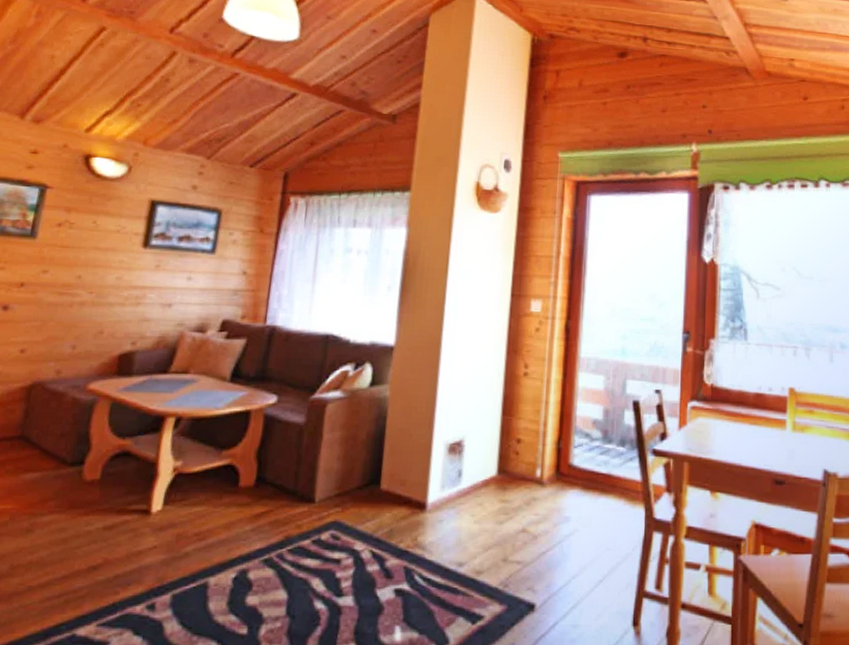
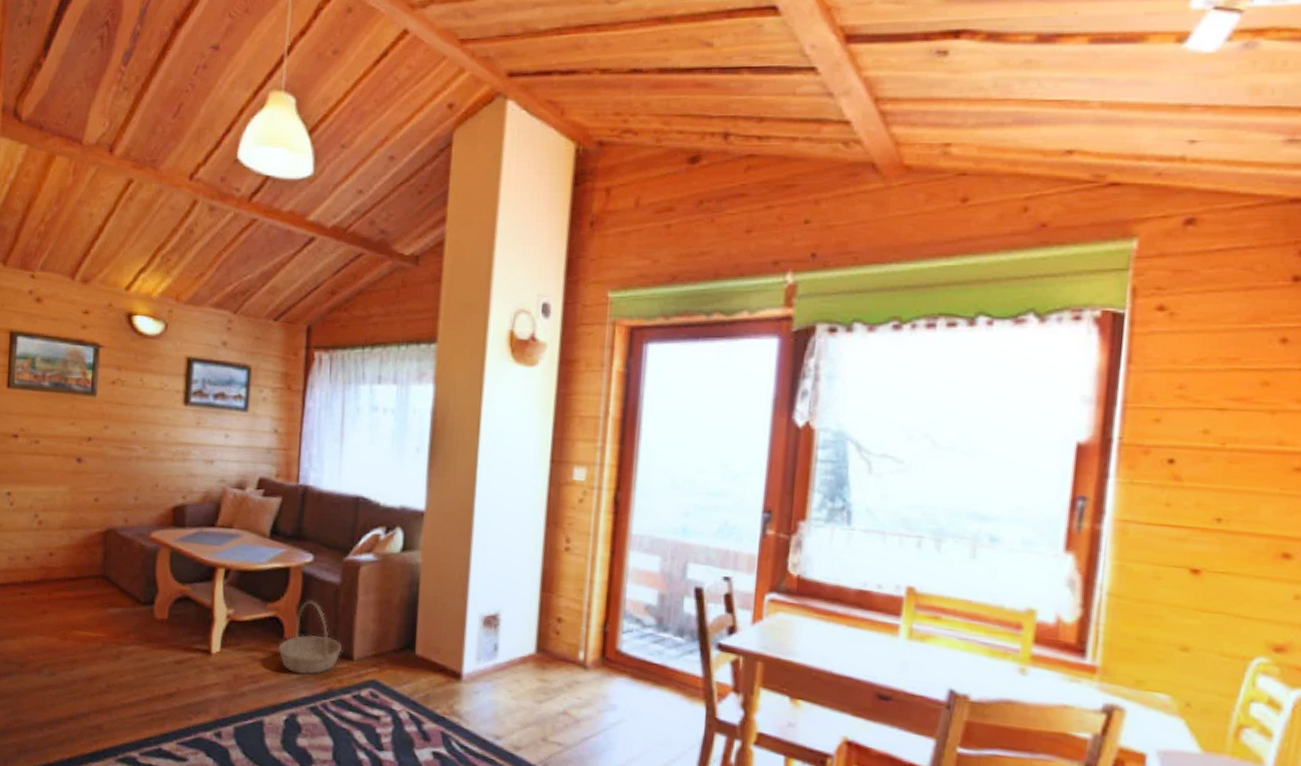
basket: none [231,443,304,525] -> present [278,600,343,676]

